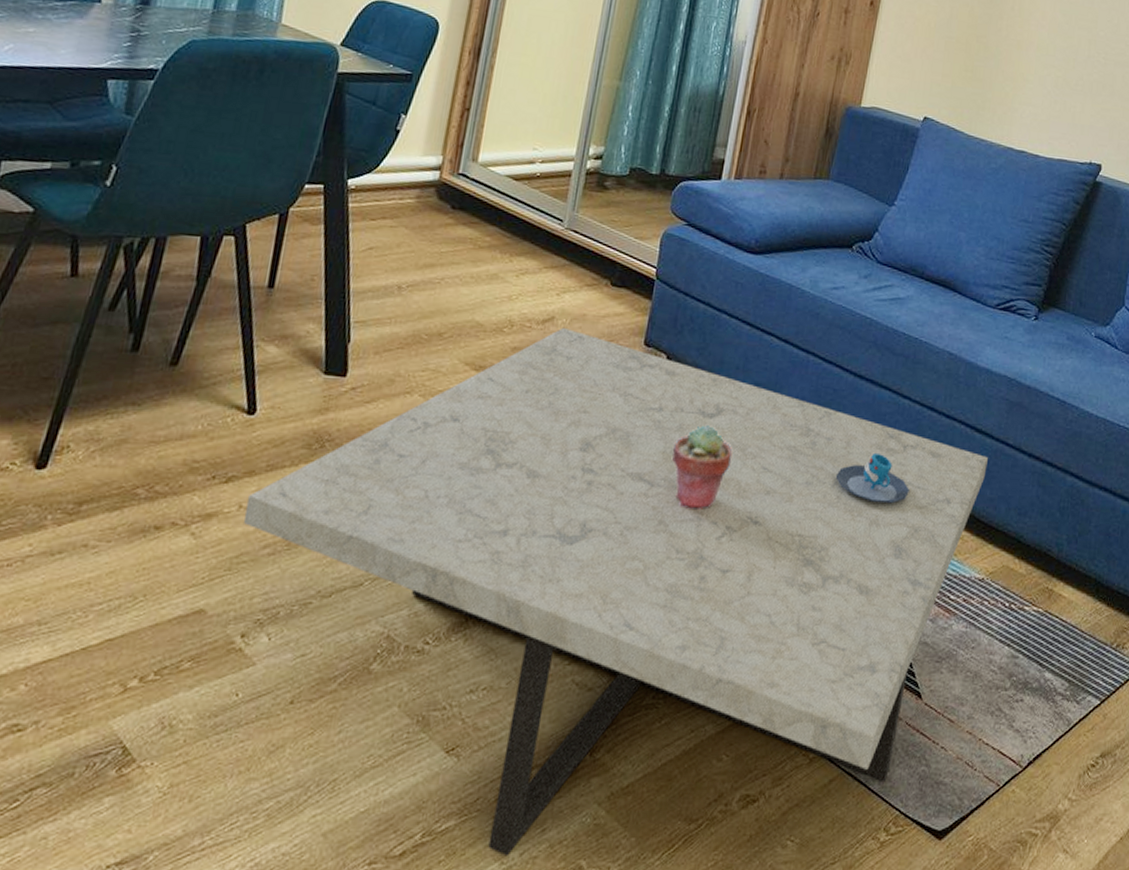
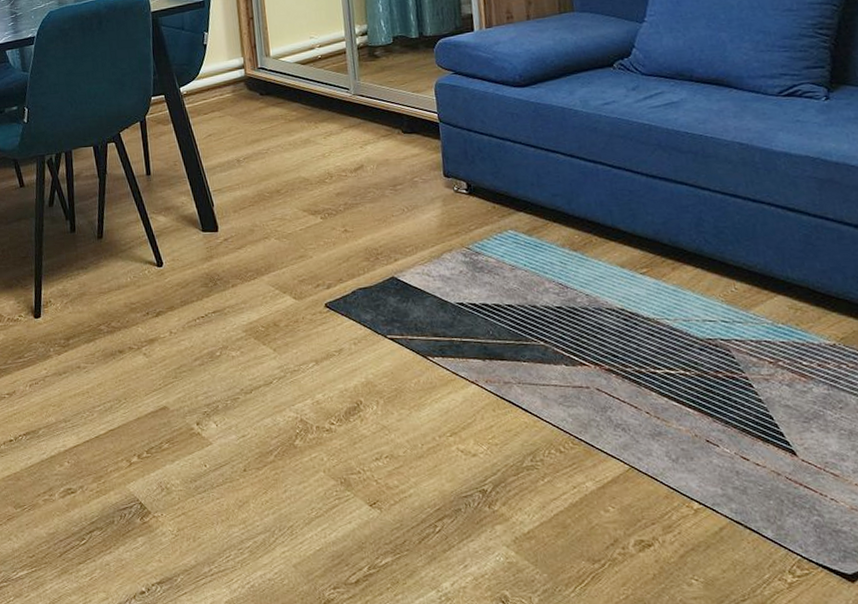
coffee table: present [243,327,988,857] -> none [174,172,811,586]
potted succulent: present [672,425,733,510] -> none [492,235,549,305]
mug: present [835,452,909,504] -> none [652,241,732,285]

